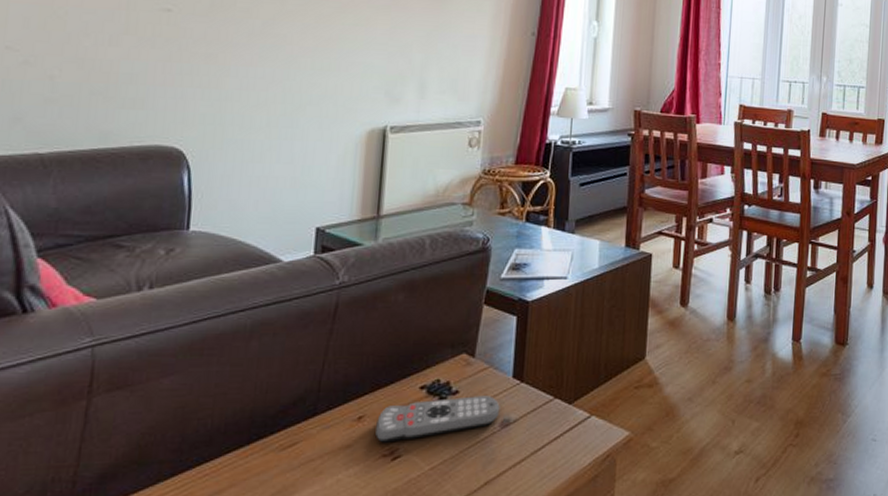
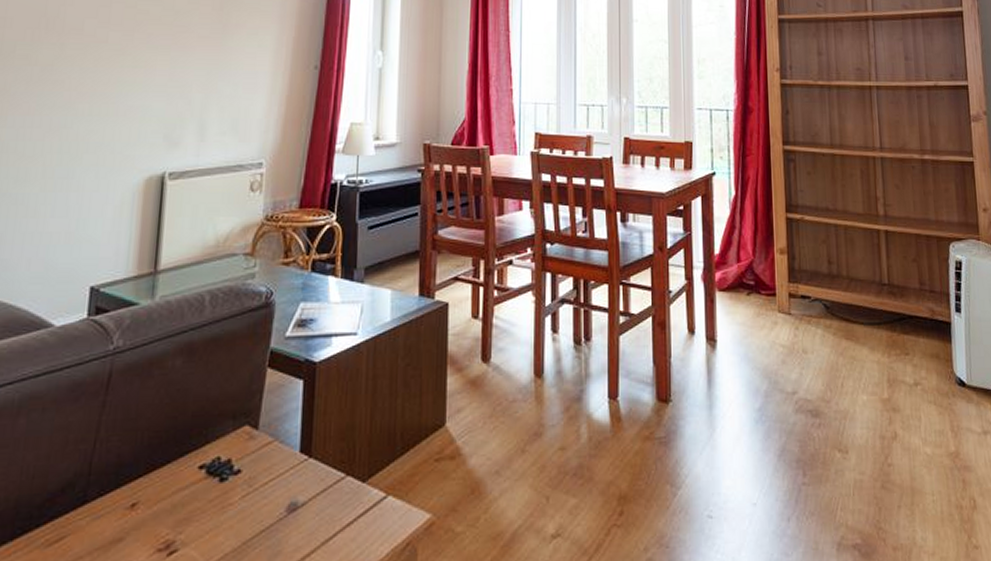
remote control: present [376,396,500,443] -> none [150,474,287,535]

